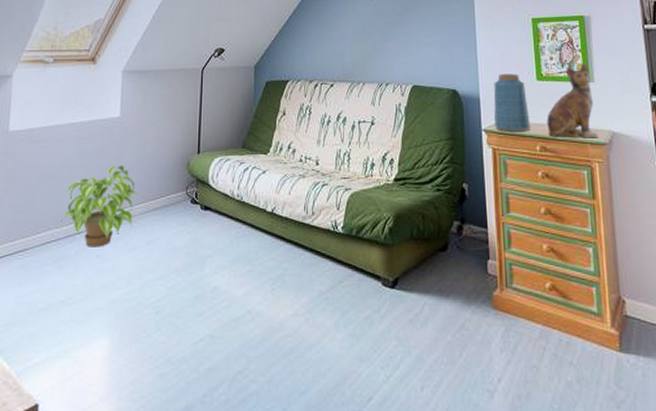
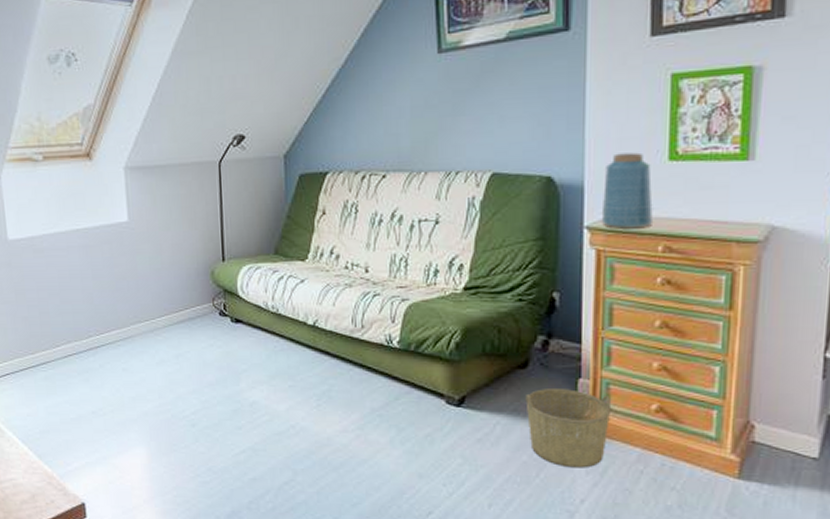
plant: present [62,166,138,247] -> none [80,276,159,361]
basket: none [447,270,516,346] -> present [525,389,612,468]
figurine: present [547,63,598,138] -> none [676,134,750,236]

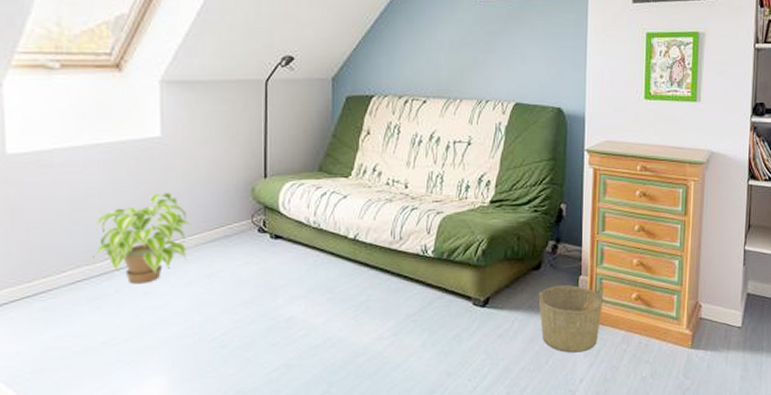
plant: none [80,276,159,361] -> present [94,193,192,284]
vase: present [601,152,653,229] -> none [597,91,634,152]

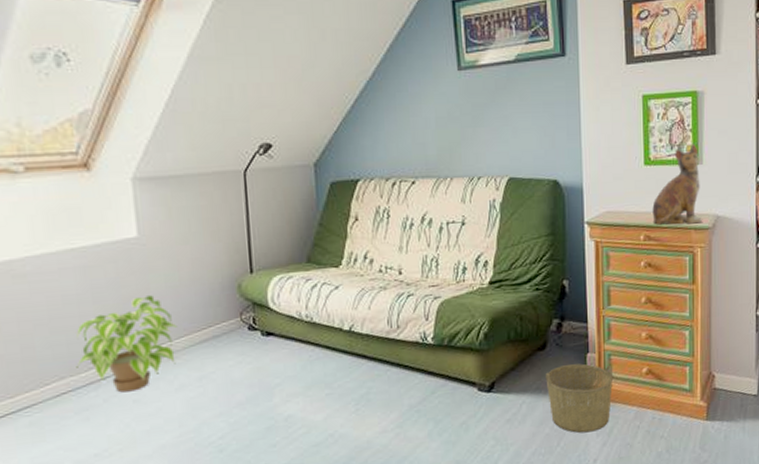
figurine: none [650,82,697,158] -> present [652,144,702,225]

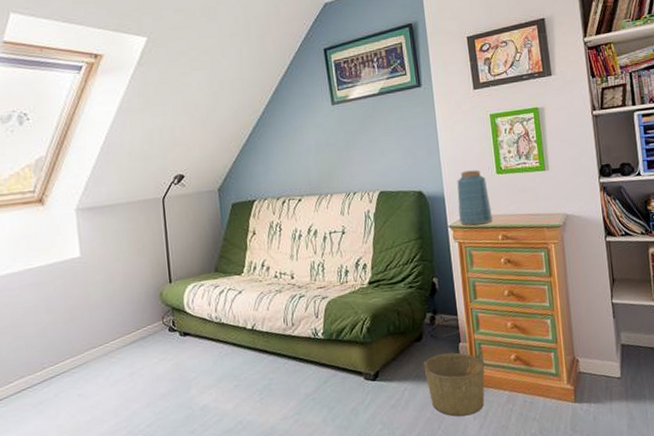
plant: present [76,295,178,393] -> none [33,305,112,388]
vase: none [597,159,635,223] -> present [457,170,493,226]
figurine: present [652,144,702,225] -> none [507,153,553,226]

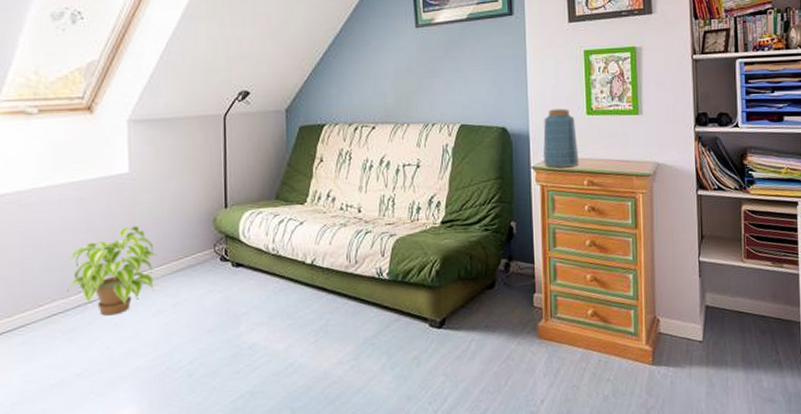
plant: none [33,305,112,388] -> present [69,226,158,316]
basket: present [423,352,485,417] -> none [494,303,560,373]

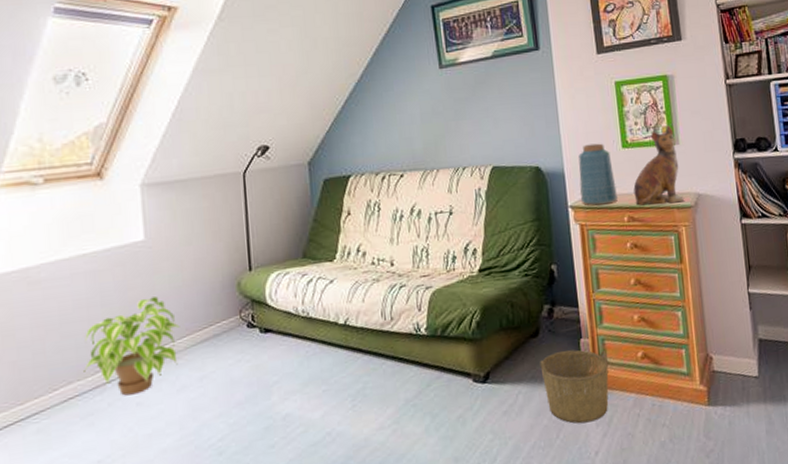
basket: none [494,303,560,373] -> present [540,349,609,424]
figurine: none [595,95,643,172] -> present [633,125,684,206]

